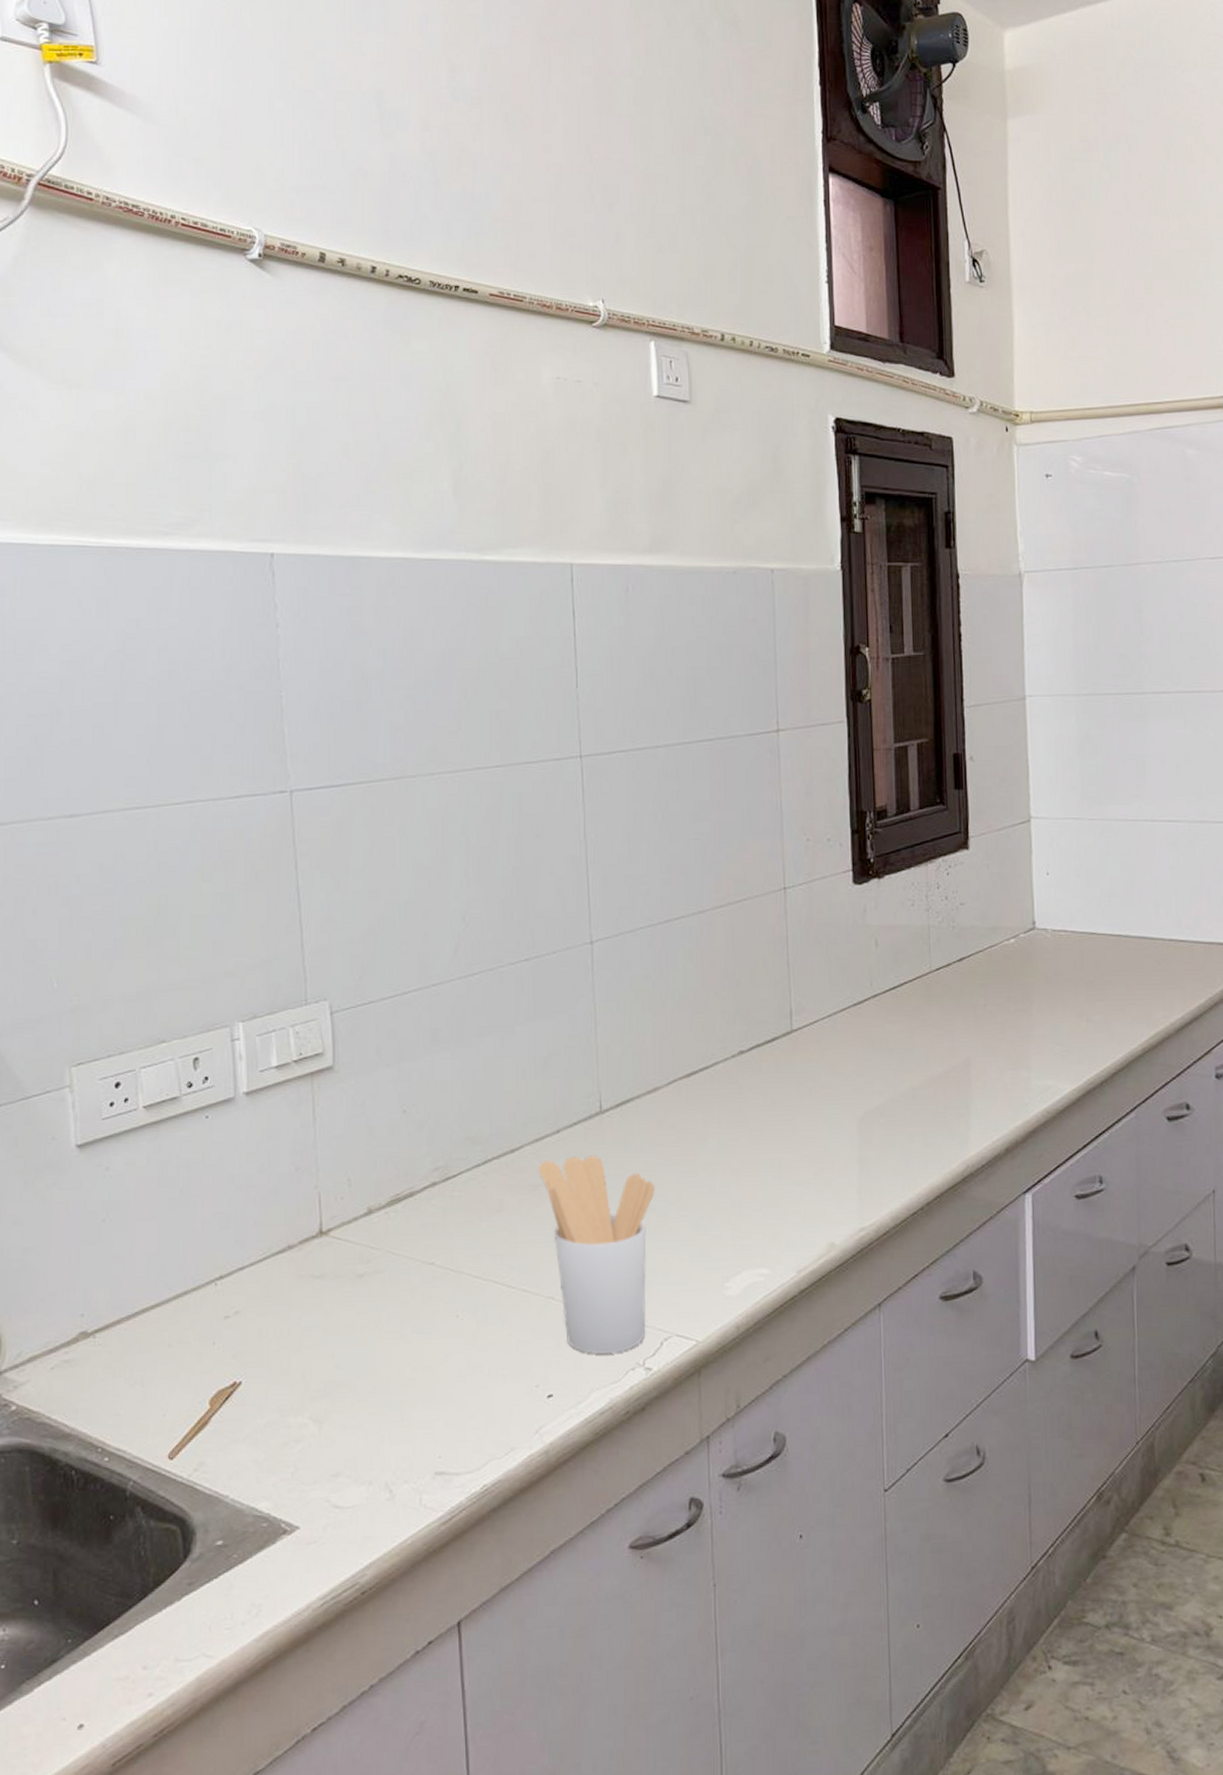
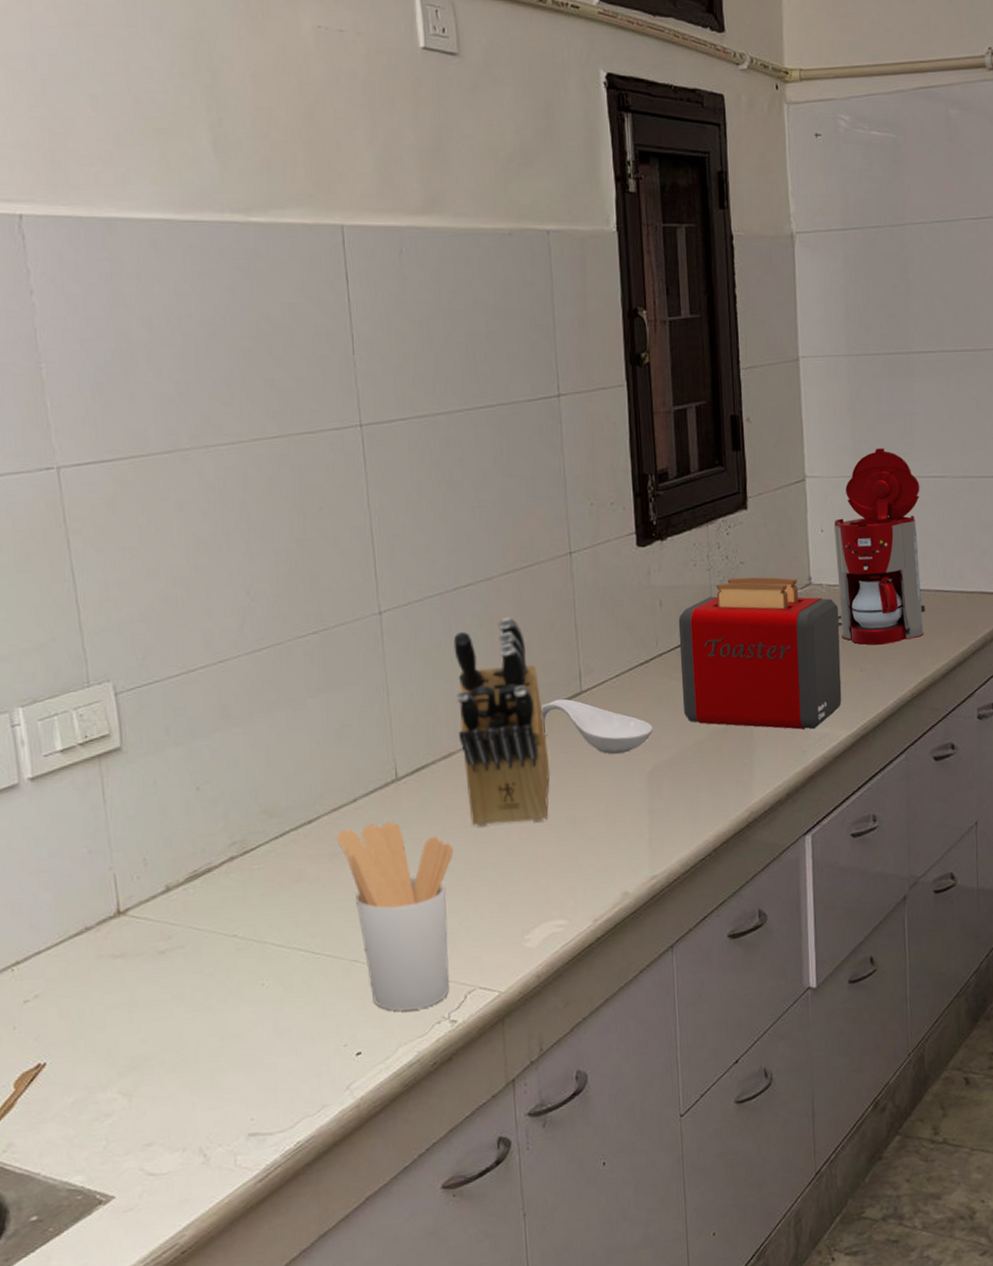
knife block: none [663,951,756,1166] -> present [453,616,550,827]
spoon rest: none [749,1037,865,1097] -> present [540,698,653,754]
toaster: none [894,919,1067,1081] -> present [678,577,842,730]
coffee maker: none [1060,790,1159,995] -> present [833,448,926,646]

